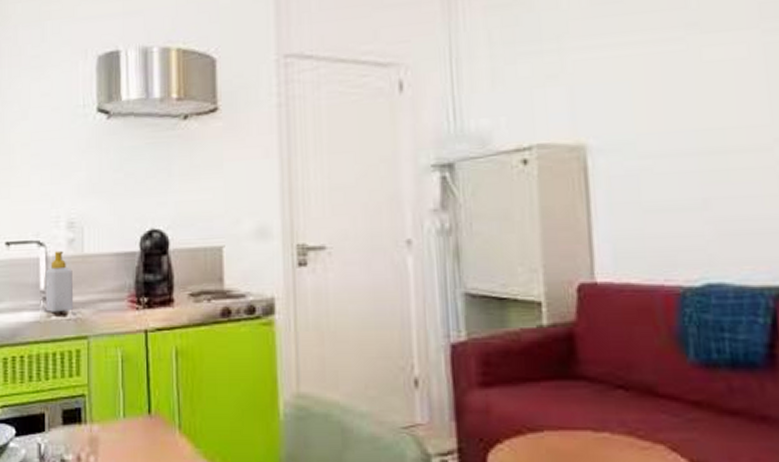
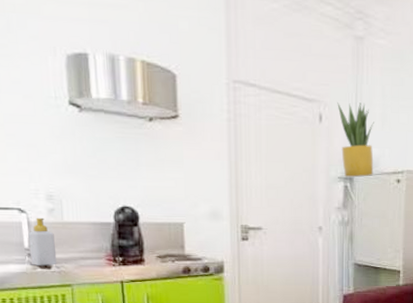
planter: none [423,57,485,164] -> present [337,102,374,178]

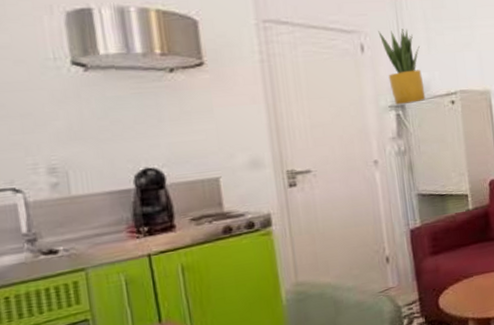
soap bottle: present [28,217,57,267] -> none [26,195,66,253]

